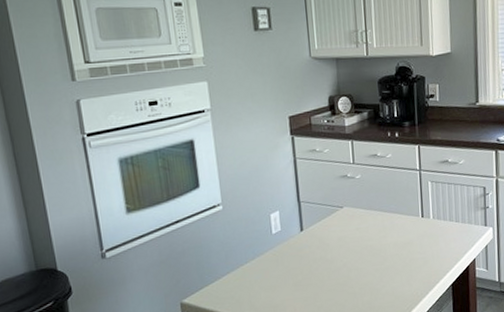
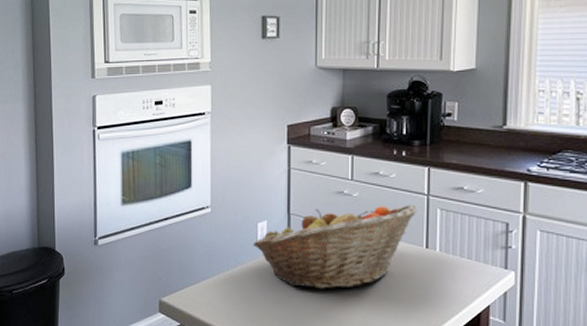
fruit basket: none [268,180,413,269] -> present [253,204,418,289]

